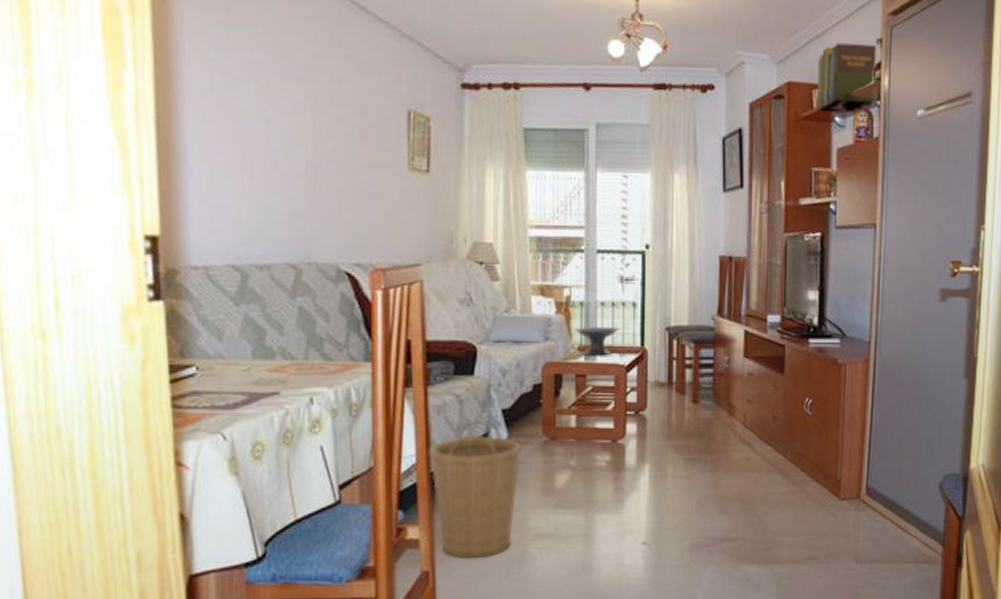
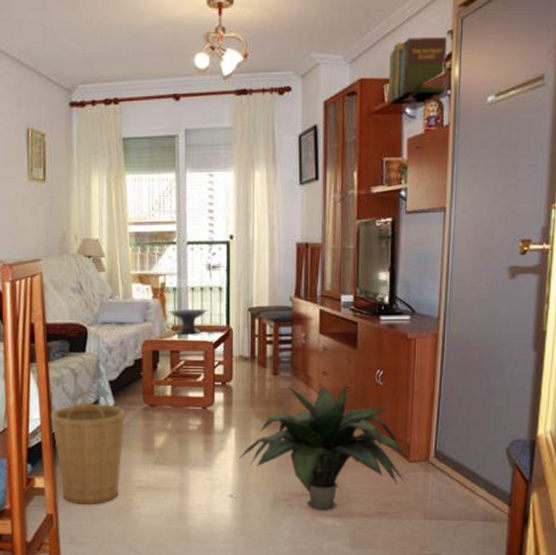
potted plant: none [653,413,837,557] -> present [239,384,407,510]

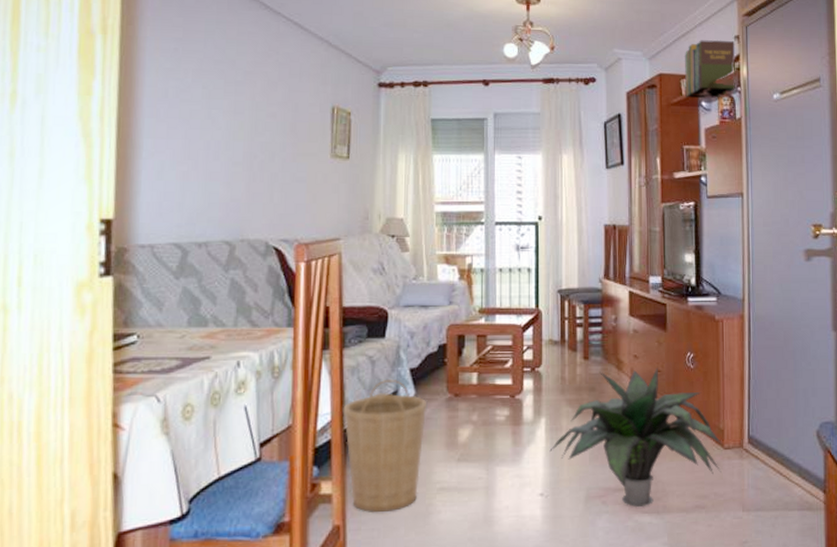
decorative bowl: present [168,308,209,335] -> none [475,290,518,318]

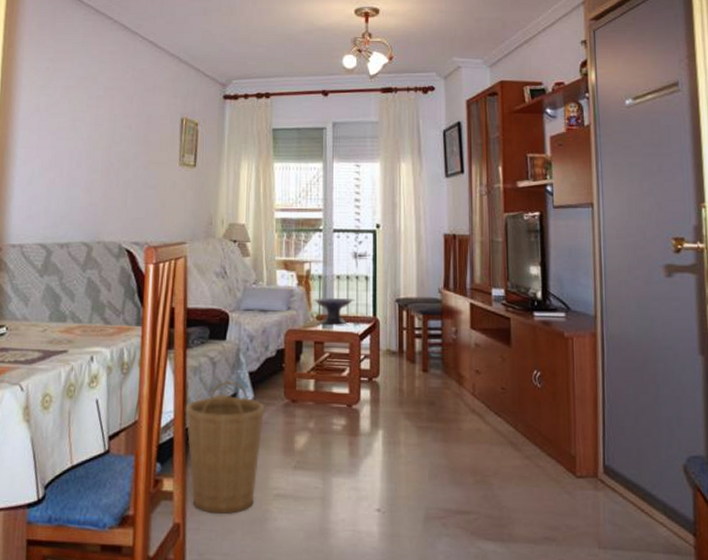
decorative bowl: none [475,290,518,318] -> present [313,297,355,325]
potted plant: present [549,367,722,507] -> none [387,384,574,533]
books: present [685,40,735,99] -> none [528,46,583,106]

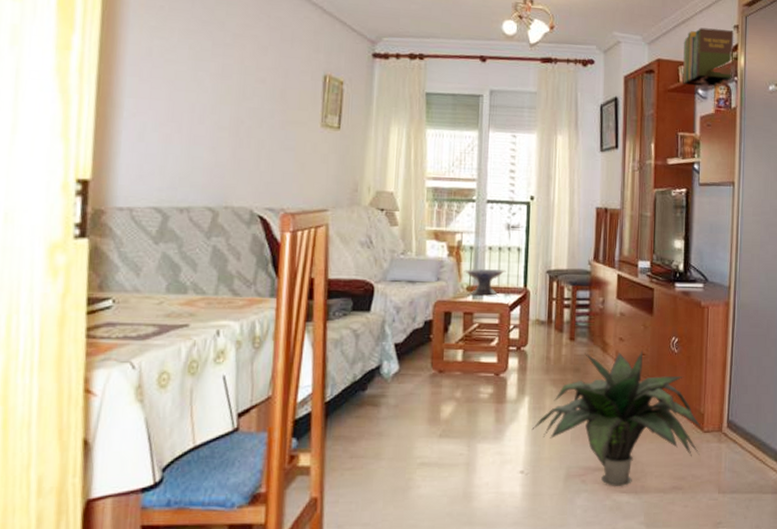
basket: present [185,380,265,514] -> none [324,353,411,486]
potted plant: none [387,384,574,533] -> present [531,351,701,486]
books: none [528,46,583,106] -> present [683,27,734,87]

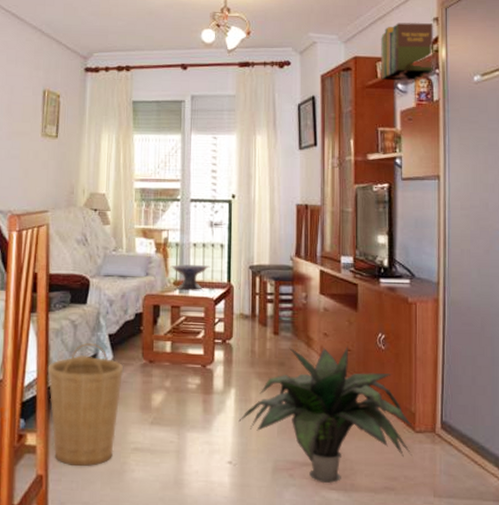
basket: none [324,353,411,486] -> present [47,342,124,467]

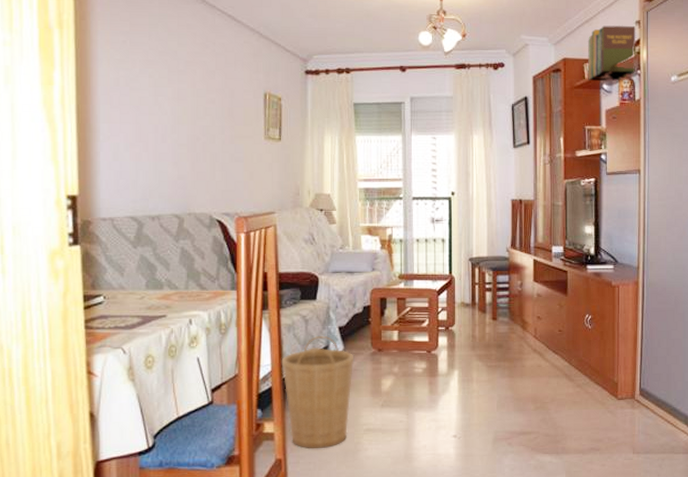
decorative bowl: present [170,264,211,290] -> none [395,258,433,283]
potted plant: present [238,346,412,483] -> none [462,327,615,448]

